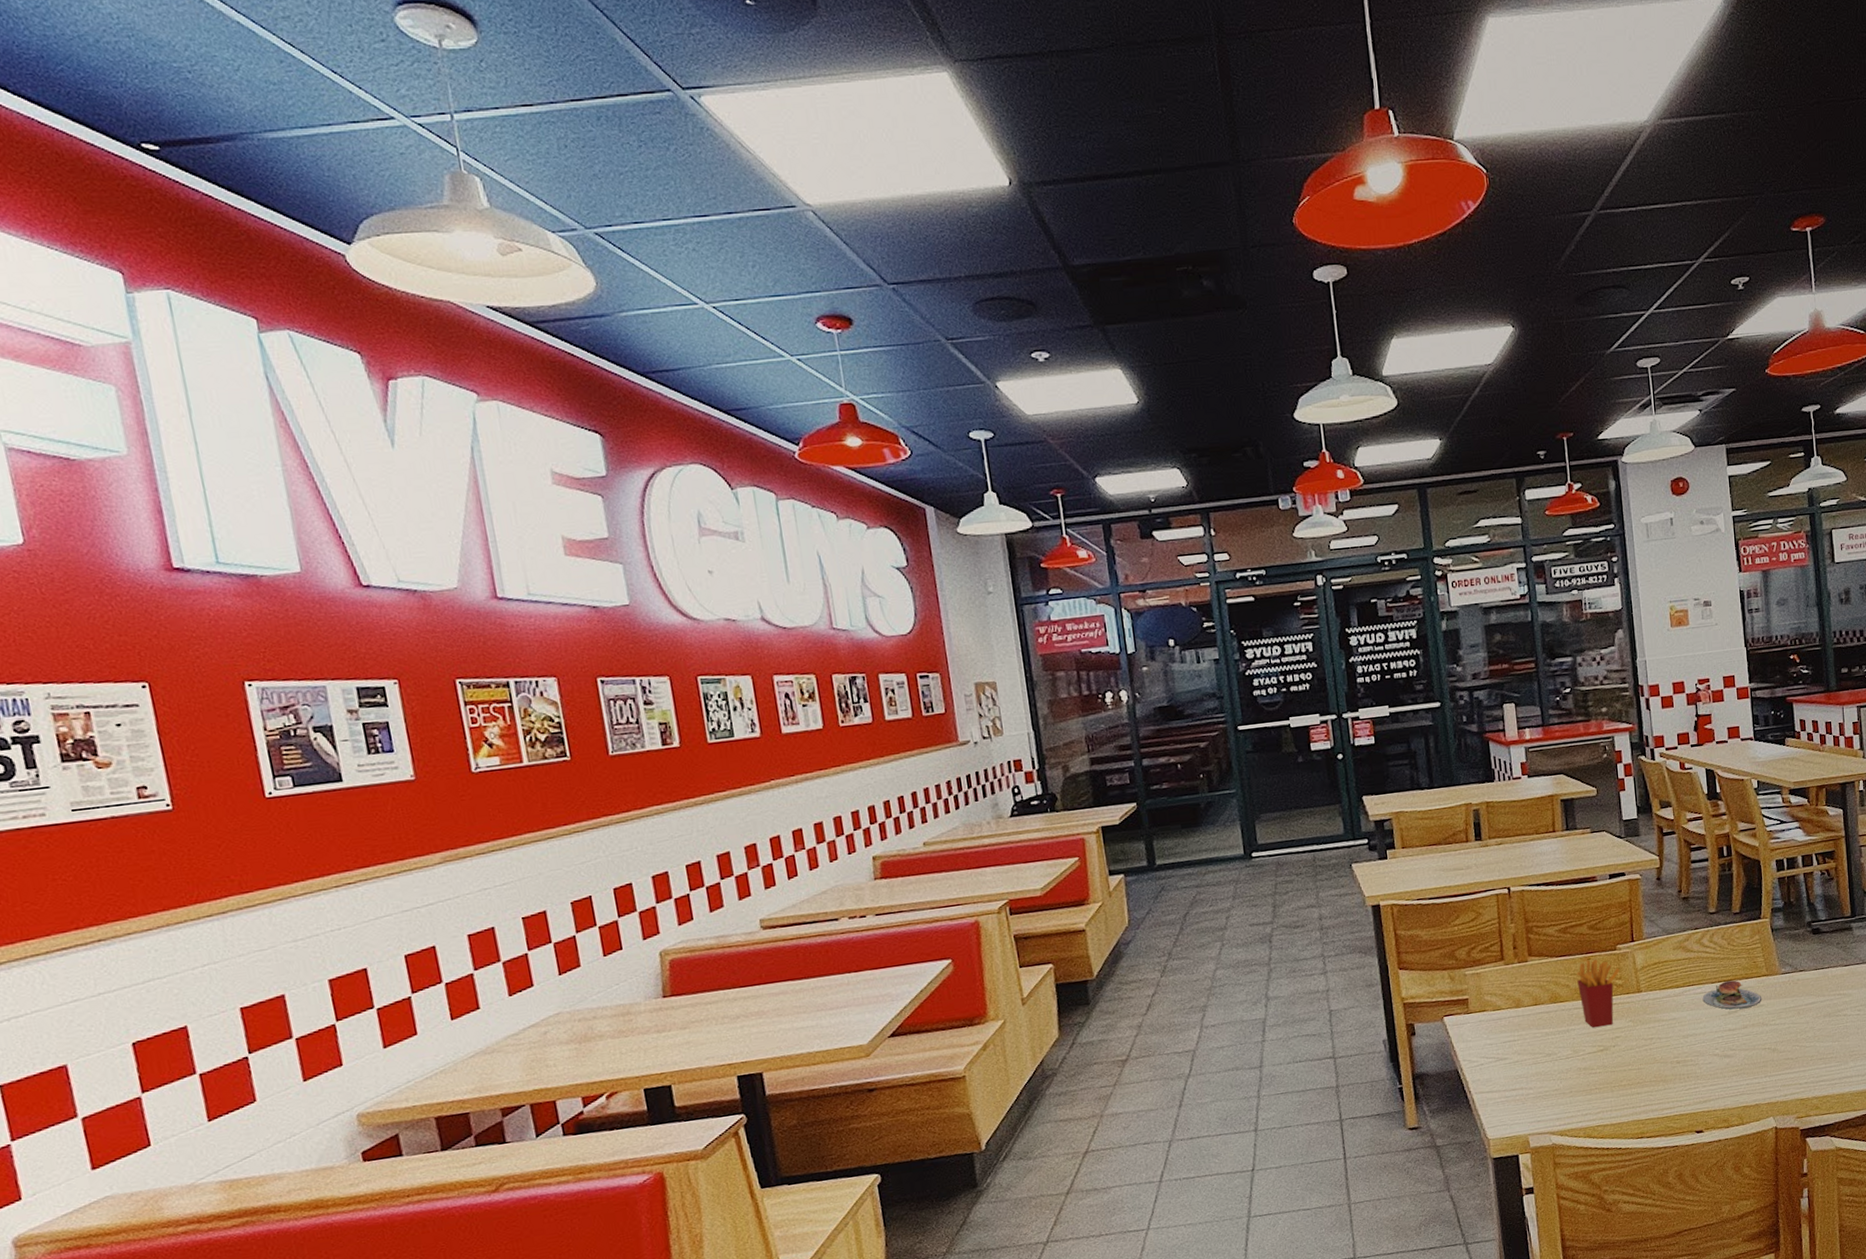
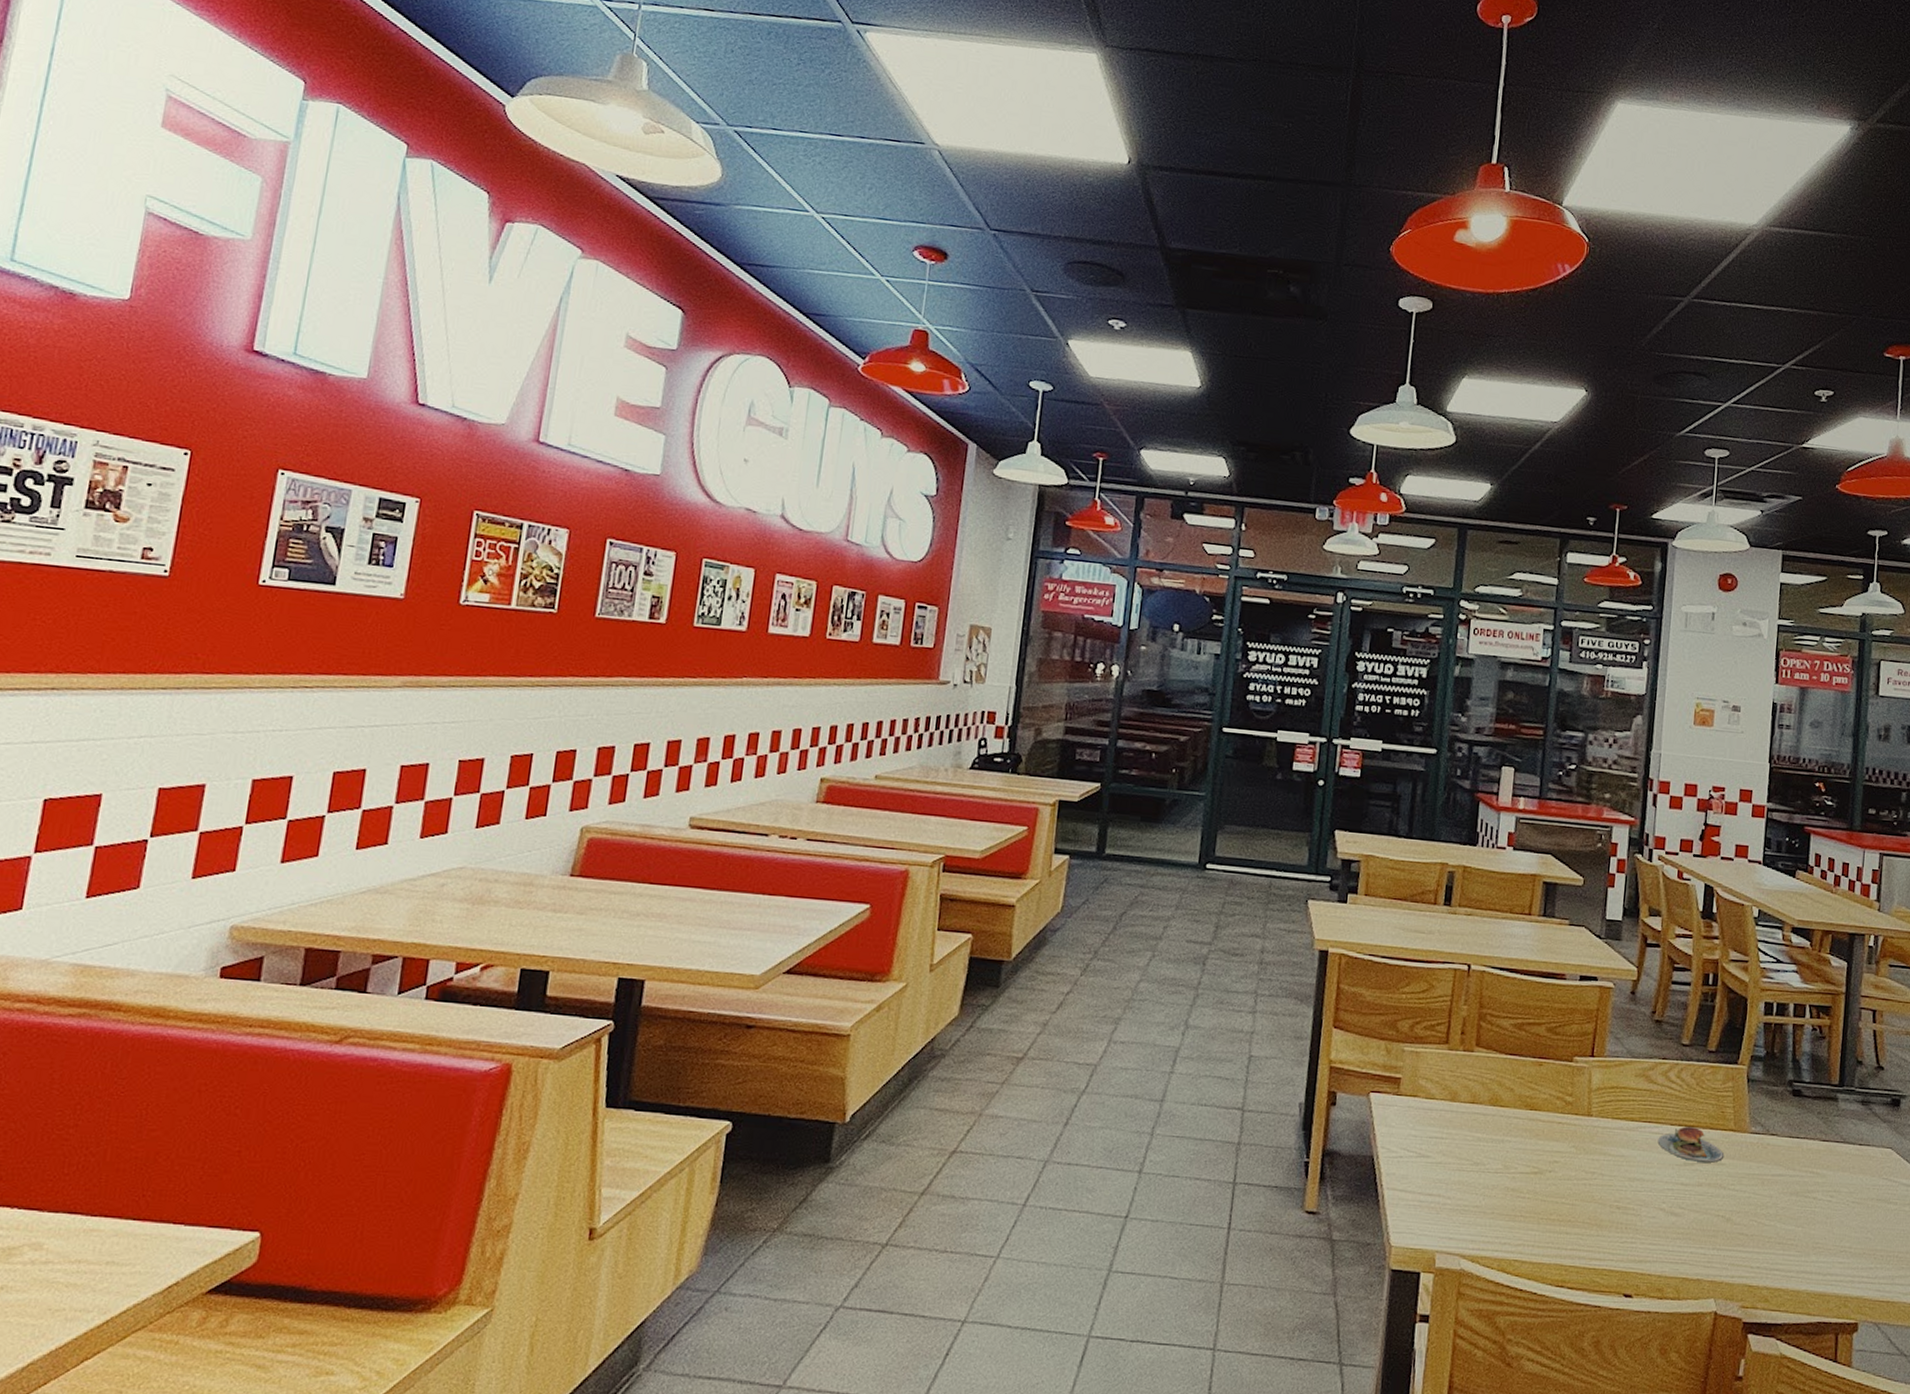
french fries: present [1576,960,1620,1028] -> none [1522,1066,1573,1147]

